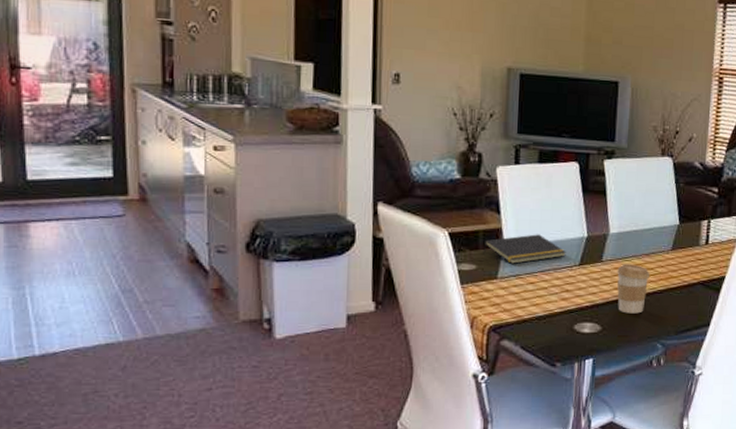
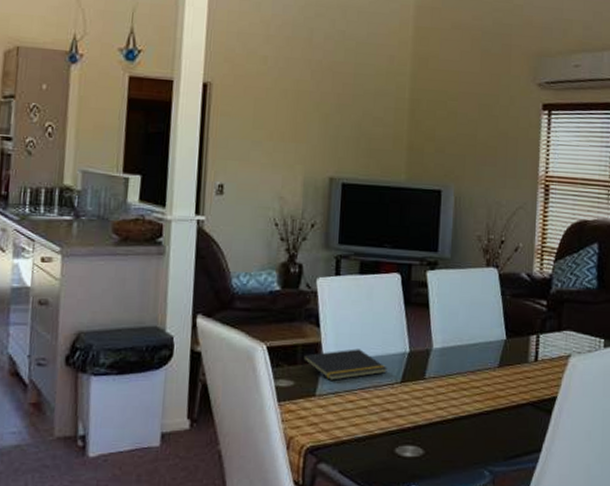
coffee cup: present [617,264,650,314] -> none [441,381,476,437]

